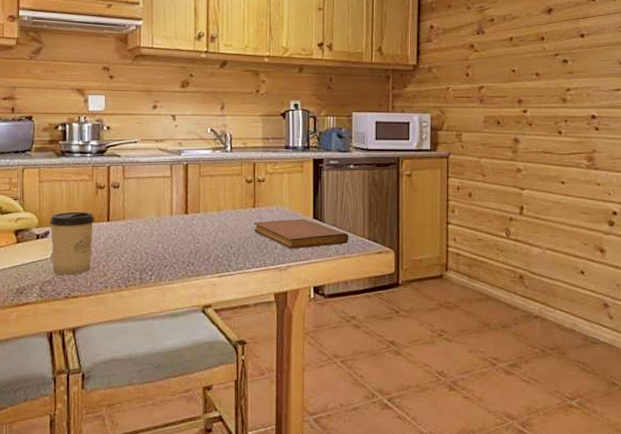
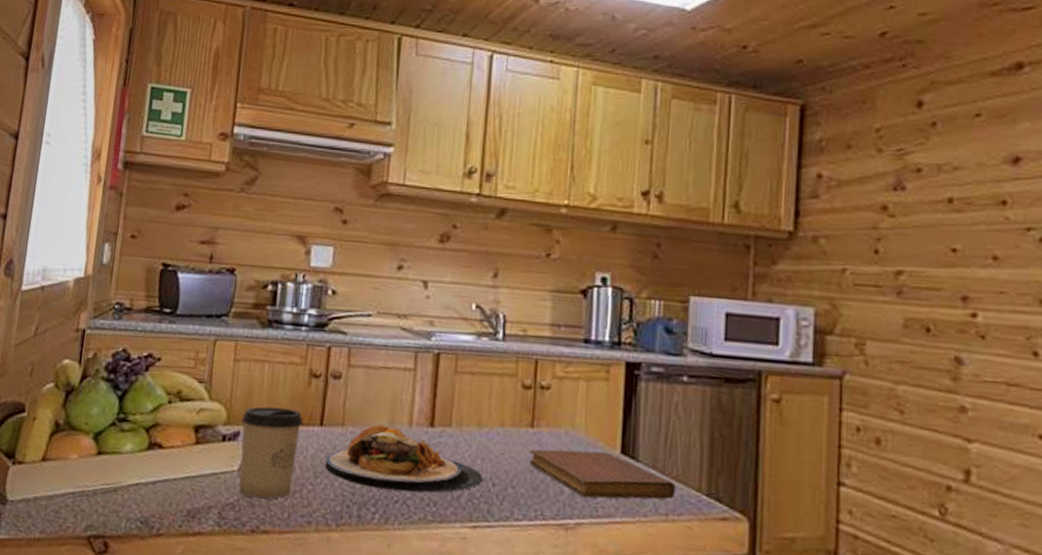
plate: none [113,216,223,259] -> present [325,424,483,493]

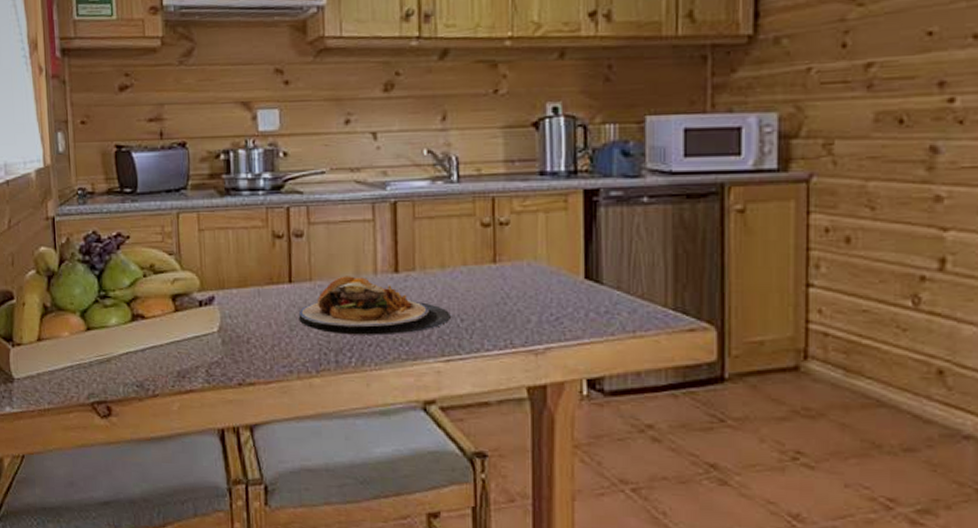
cup: present [239,406,303,499] -> none [214,269,272,355]
notebook: present [529,449,677,500] -> none [494,279,642,324]

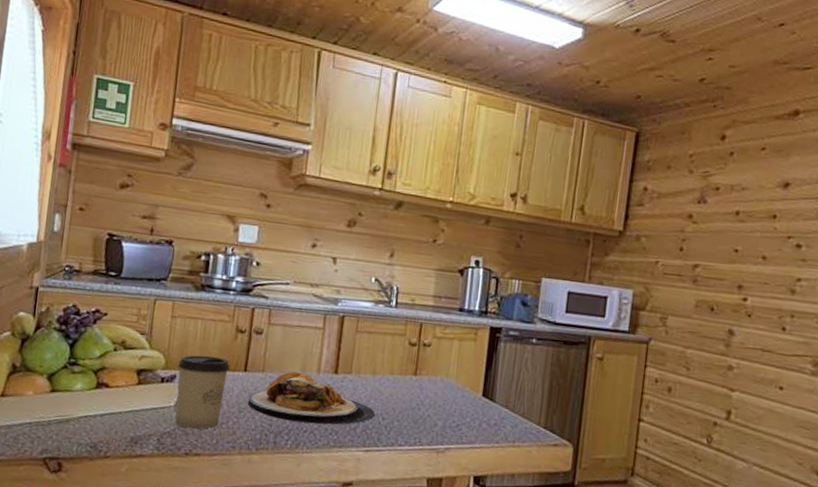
cup: none [214,269,272,355] -> present [175,355,230,429]

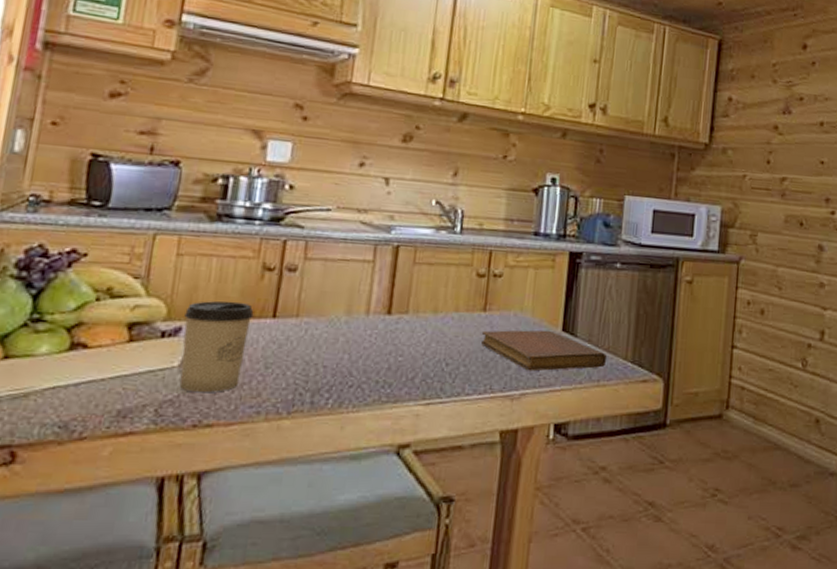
plate: present [247,371,375,425] -> none [277,314,437,377]
notebook: none [412,392,522,431] -> present [481,330,608,372]

